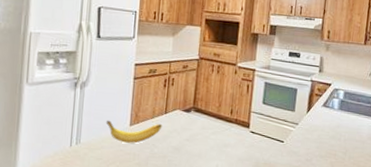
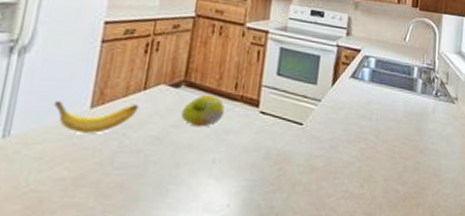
fruit: none [192,117,223,142] -> present [181,94,225,127]

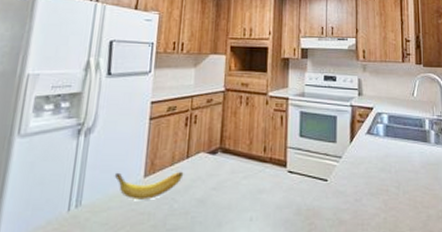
fruit: present [181,94,225,127] -> none [219,158,256,189]

